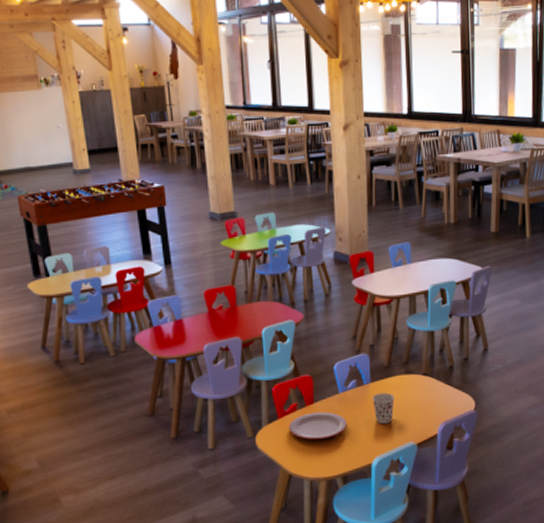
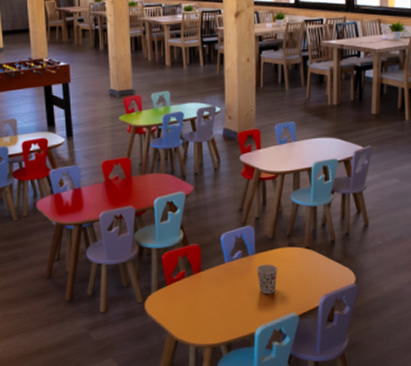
plate: present [289,411,347,440] -> none [177,280,232,308]

